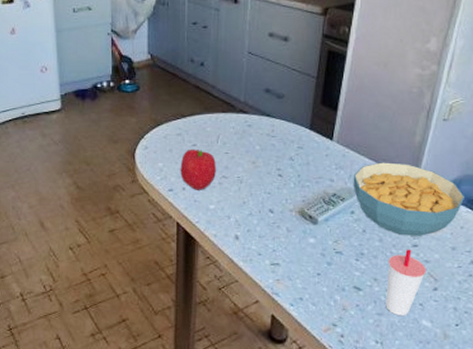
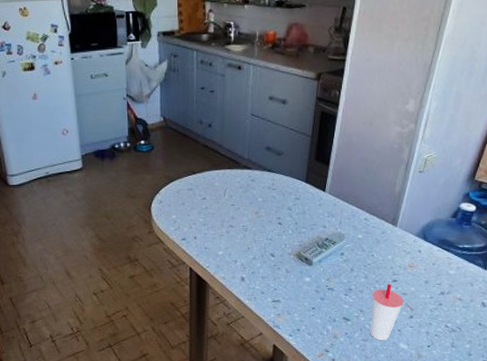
fruit: present [180,149,216,190] -> none [192,202,224,239]
cereal bowl: present [353,162,466,236] -> none [342,210,437,273]

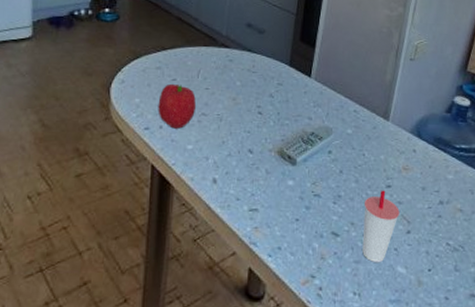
fruit: none [192,202,224,239] -> present [158,83,196,129]

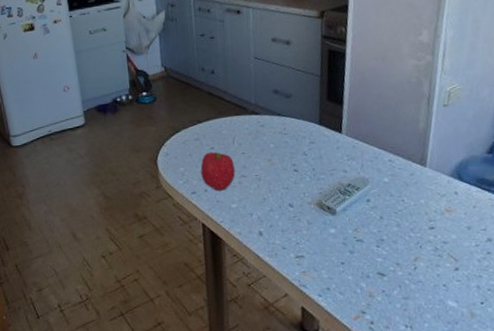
cup: present [362,190,400,263] -> none [408,231,446,299]

